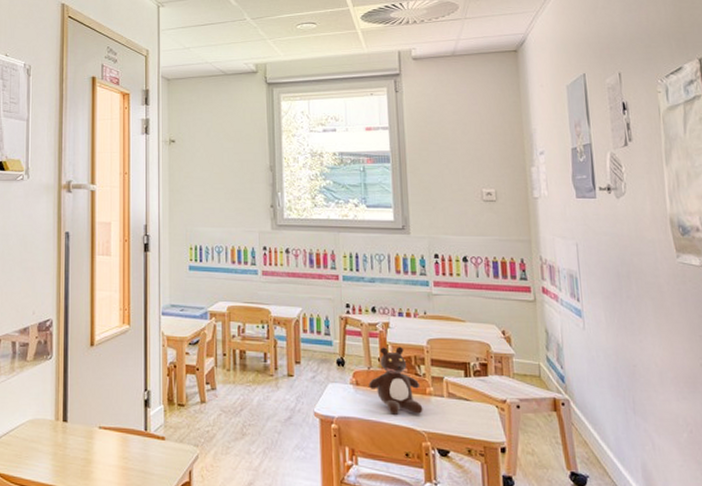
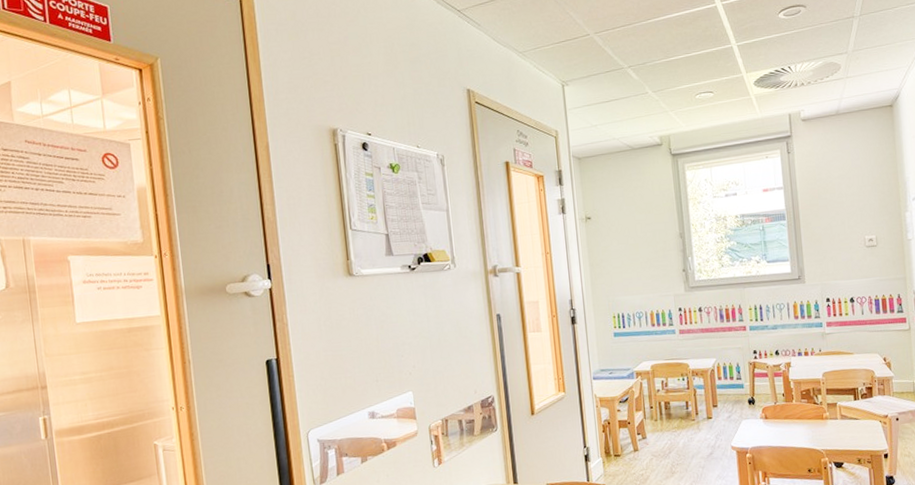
stuffed animal: present [369,346,423,415] -> none [776,381,821,439]

